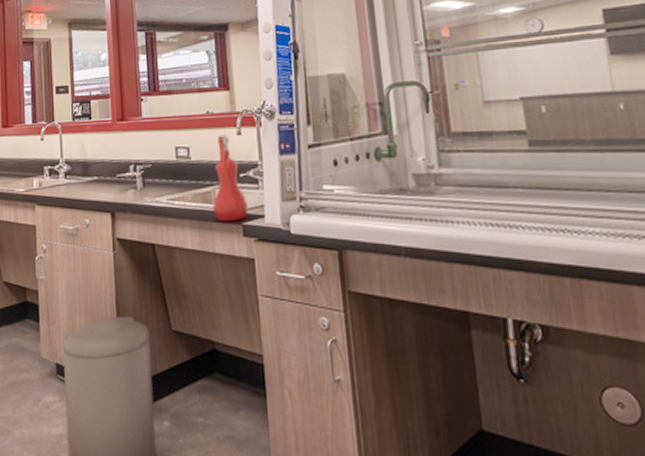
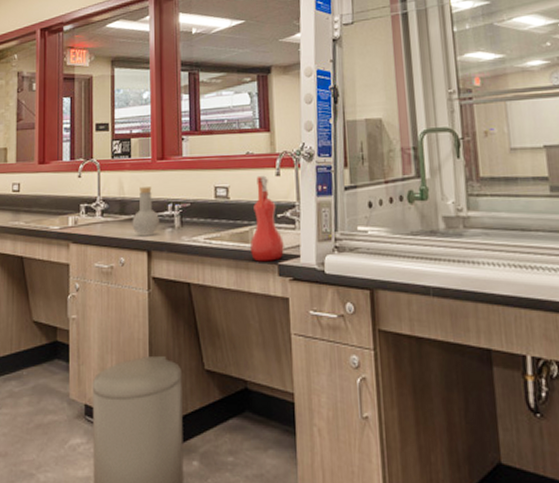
flask: none [94,148,123,198] -> present [132,187,160,236]

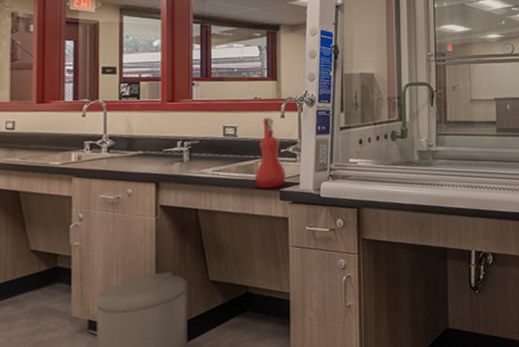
flask: present [132,187,160,236] -> none [140,126,169,170]

